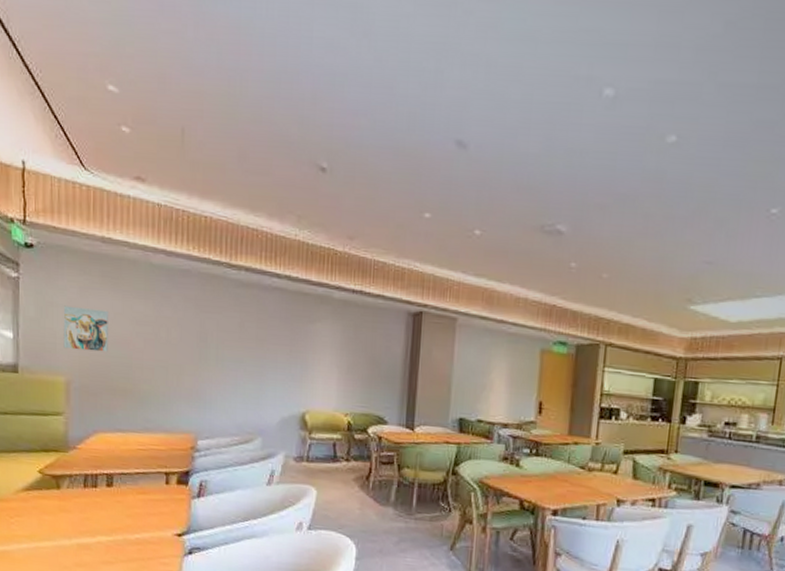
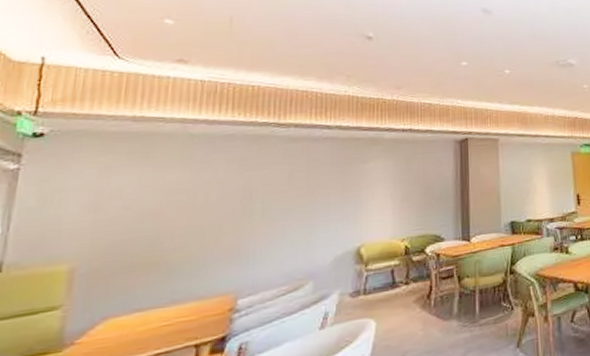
wall art: present [63,305,108,352] -> none [70,185,134,234]

